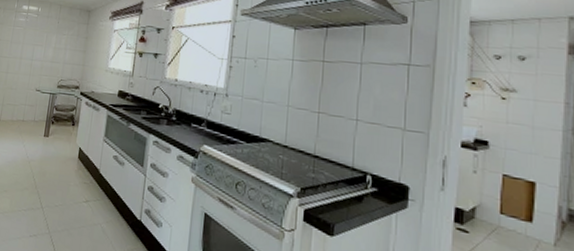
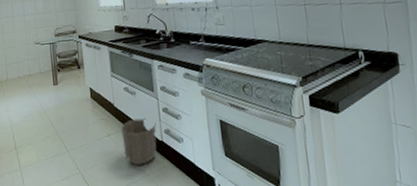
waste basket: none [99,190,138,241] -> present [121,118,157,165]

